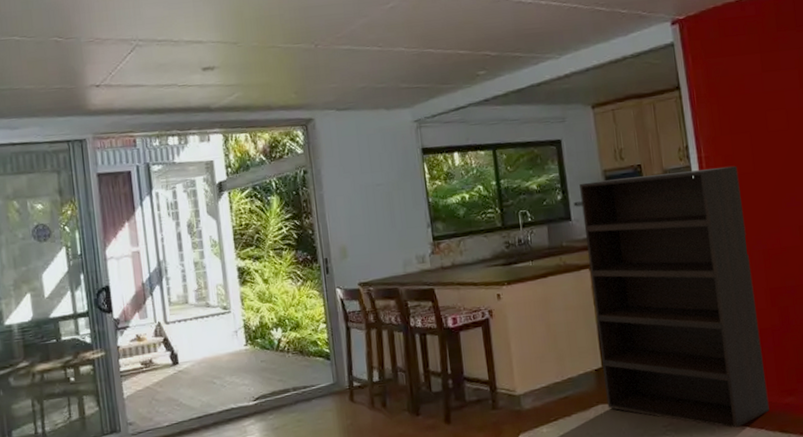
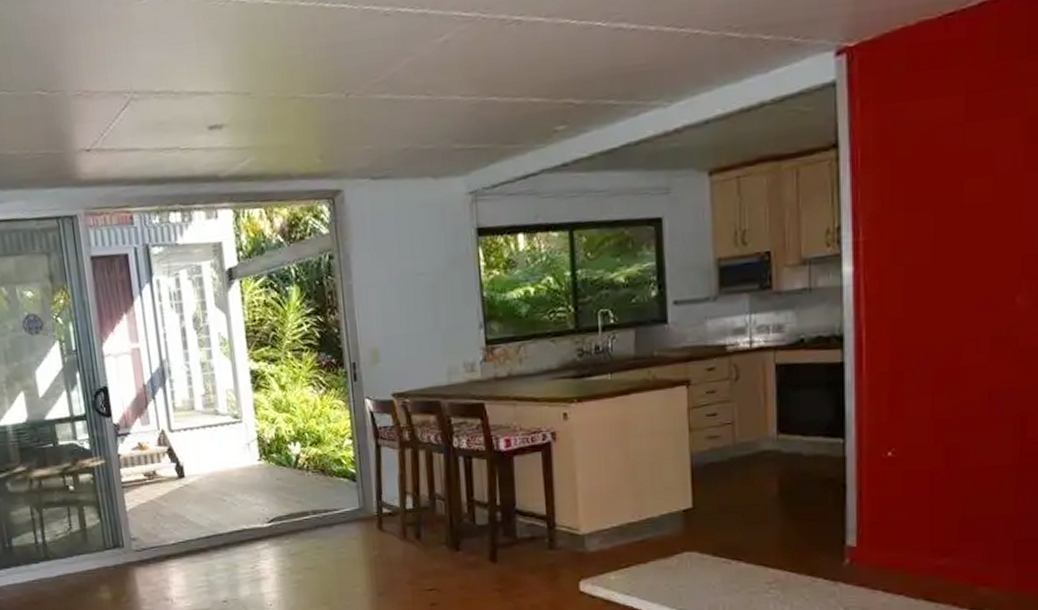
bookshelf: present [579,166,770,428] -> none [683,255,914,591]

